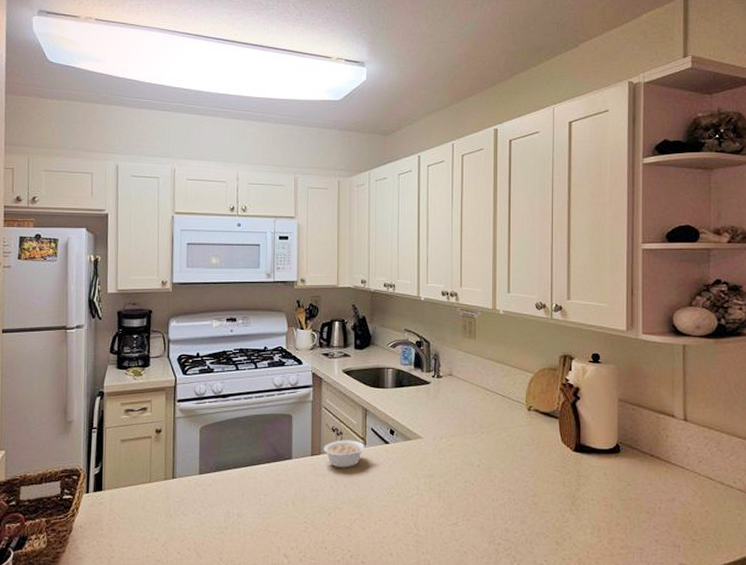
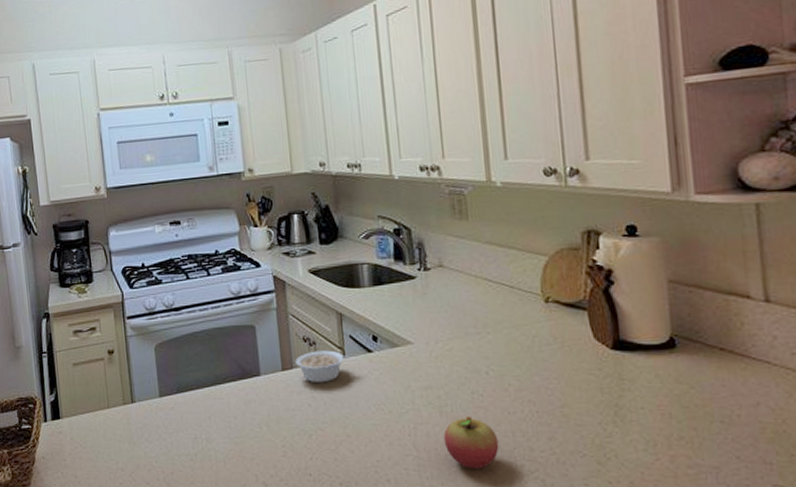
fruit: none [439,502,482,546] -> present [443,417,499,469]

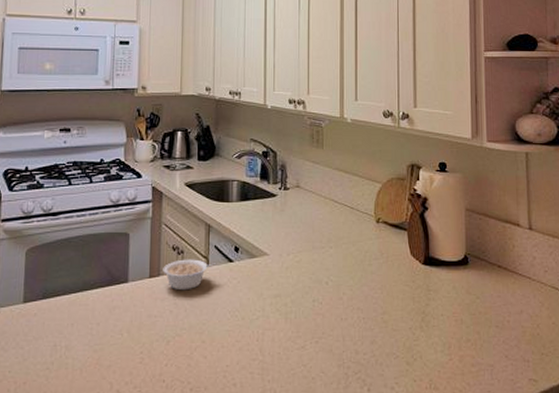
fruit: present [443,417,499,469] -> none [286,323,331,371]

